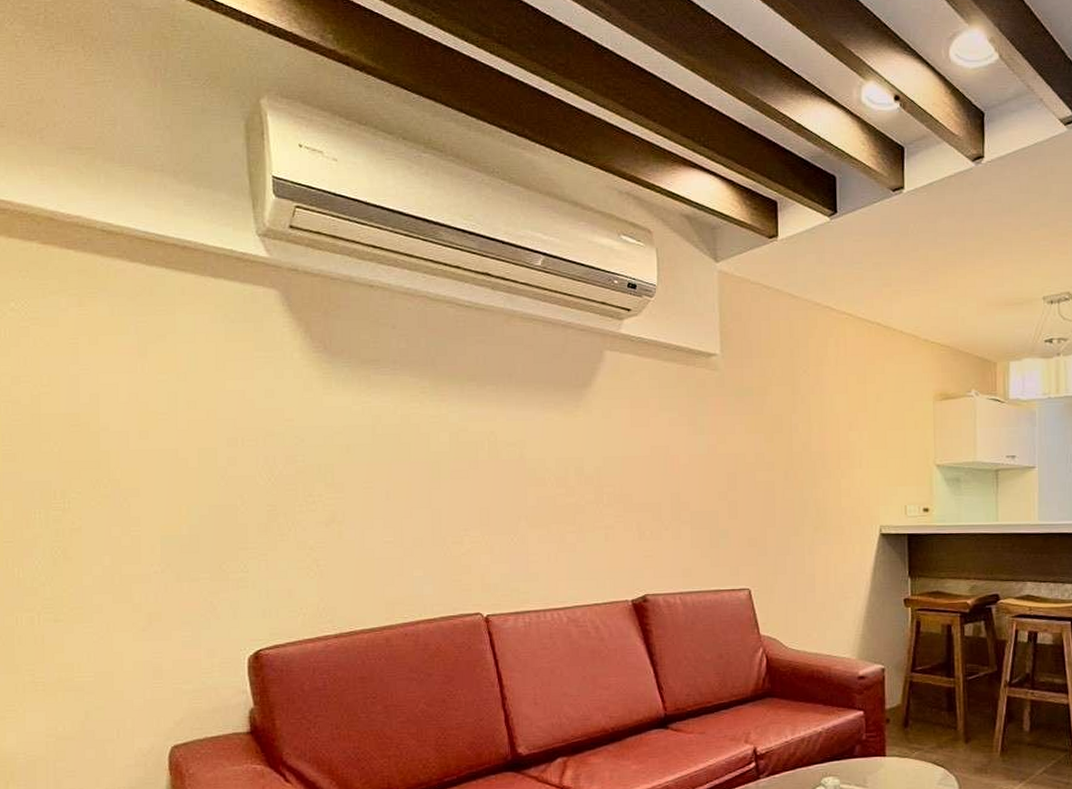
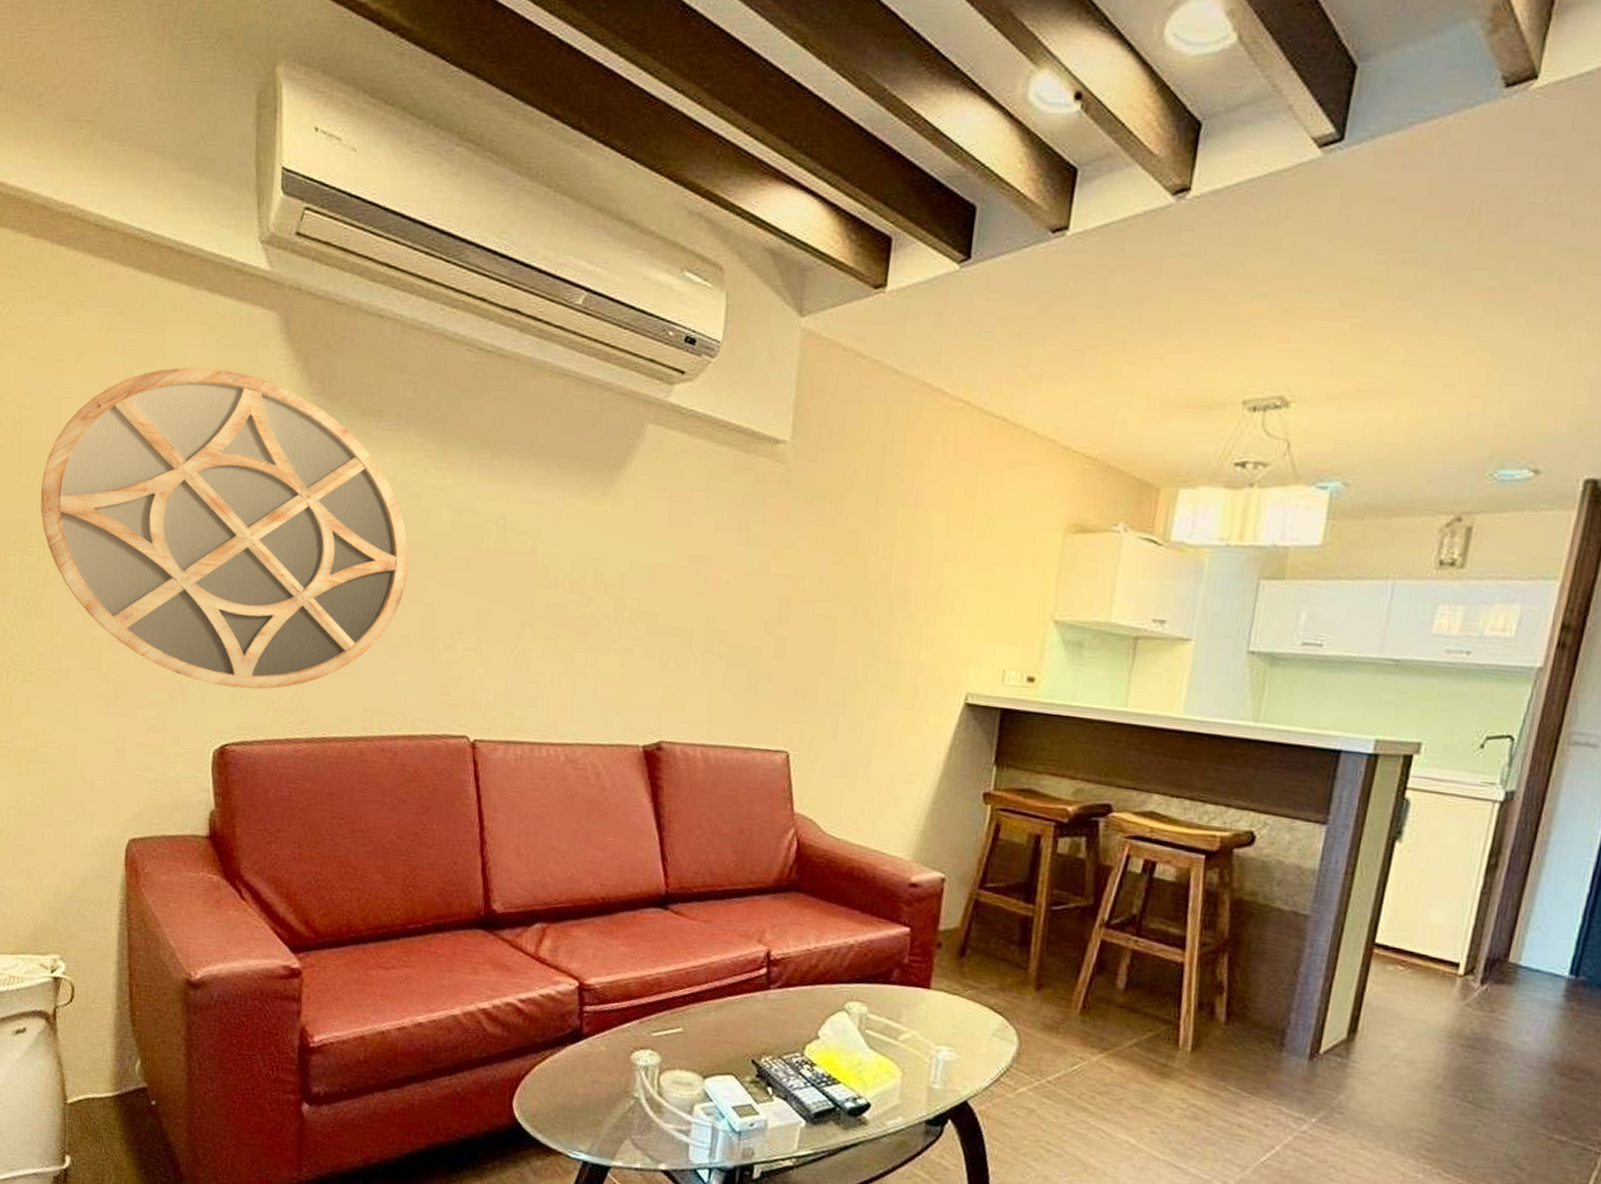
home mirror: none [62,339,415,601] -> present [40,367,409,690]

